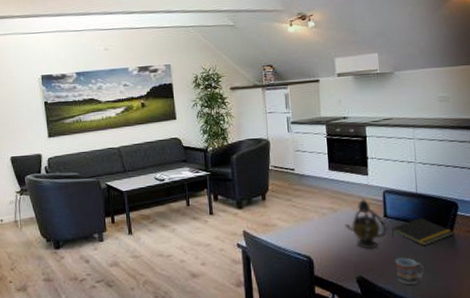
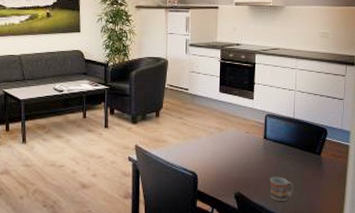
teapot: present [344,199,388,249] -> none [228,121,266,167]
notepad: present [392,218,454,246] -> none [269,141,322,167]

